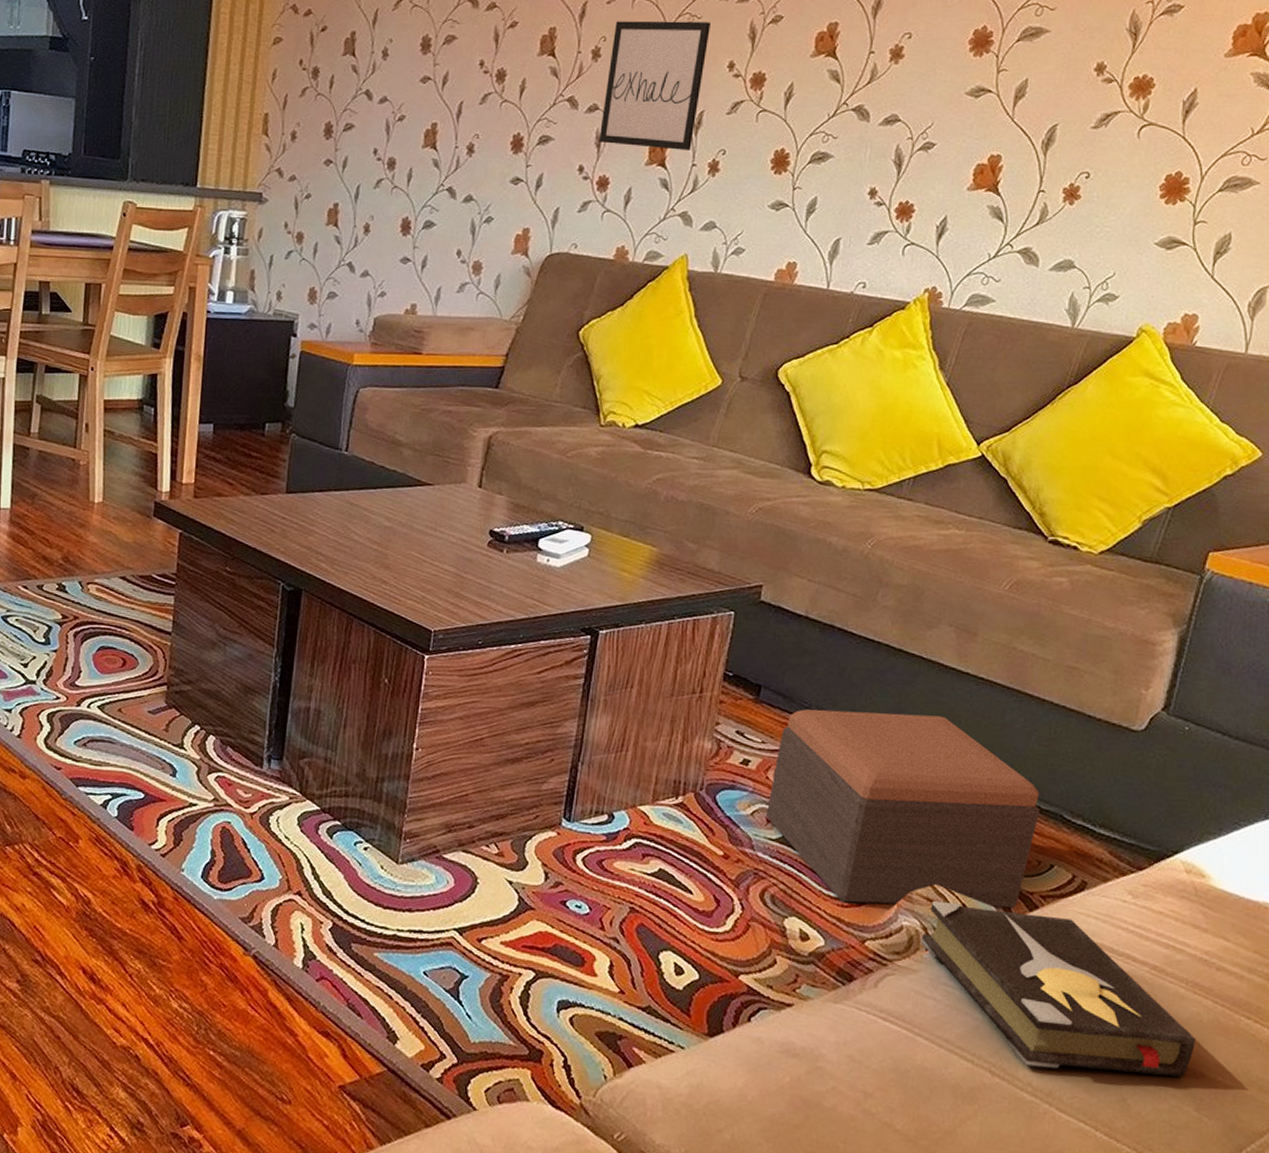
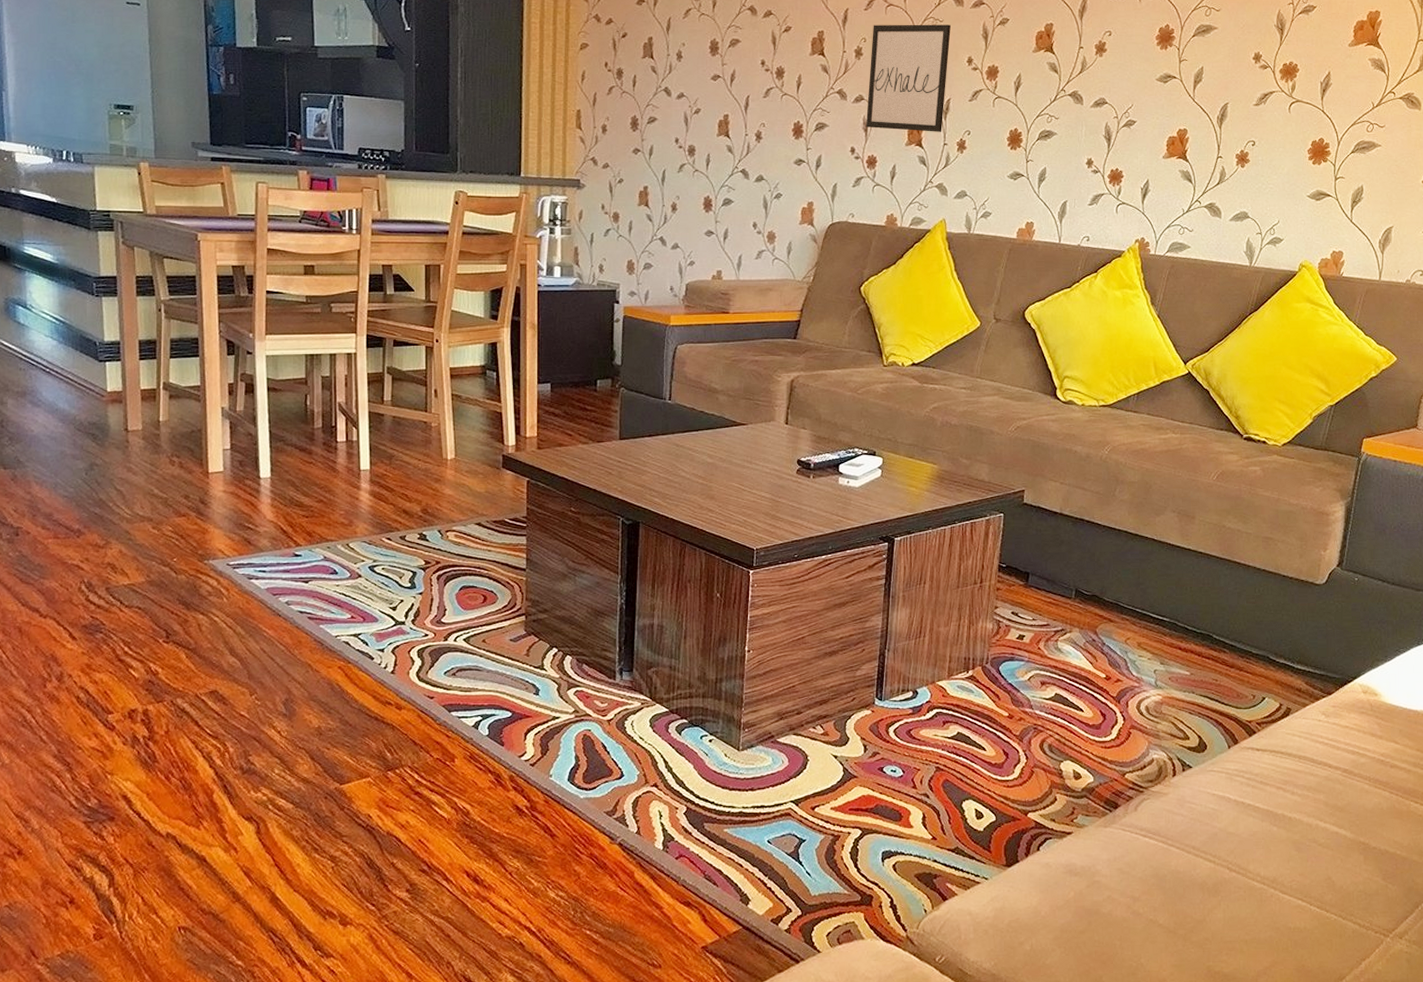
footstool: present [765,709,1041,909] -> none [1040,586,1252,744]
hardback book: present [920,900,1195,1077] -> none [1168,735,1379,861]

